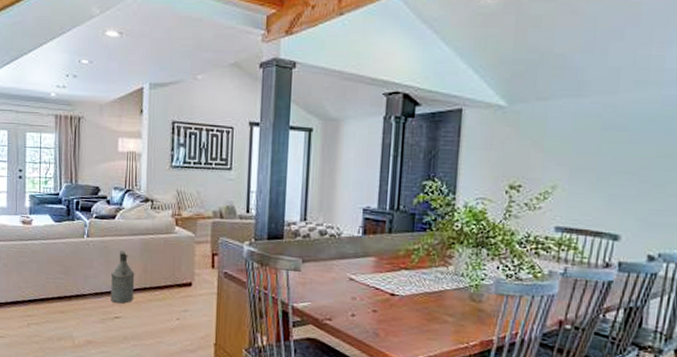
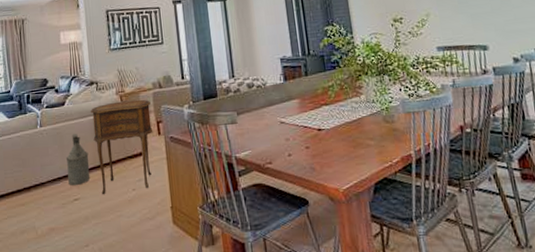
side table: none [141,224,208,321] -> present [91,99,153,195]

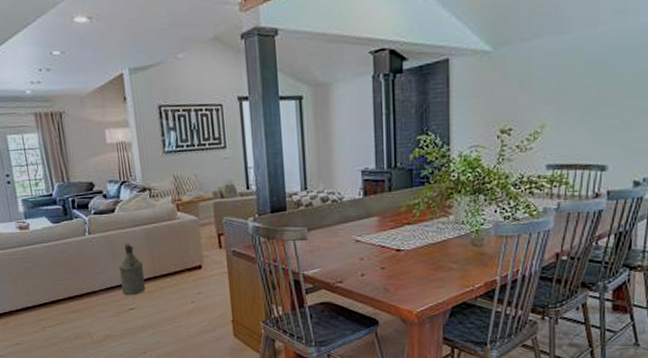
side table: present [91,99,153,195] -> none [144,209,214,306]

